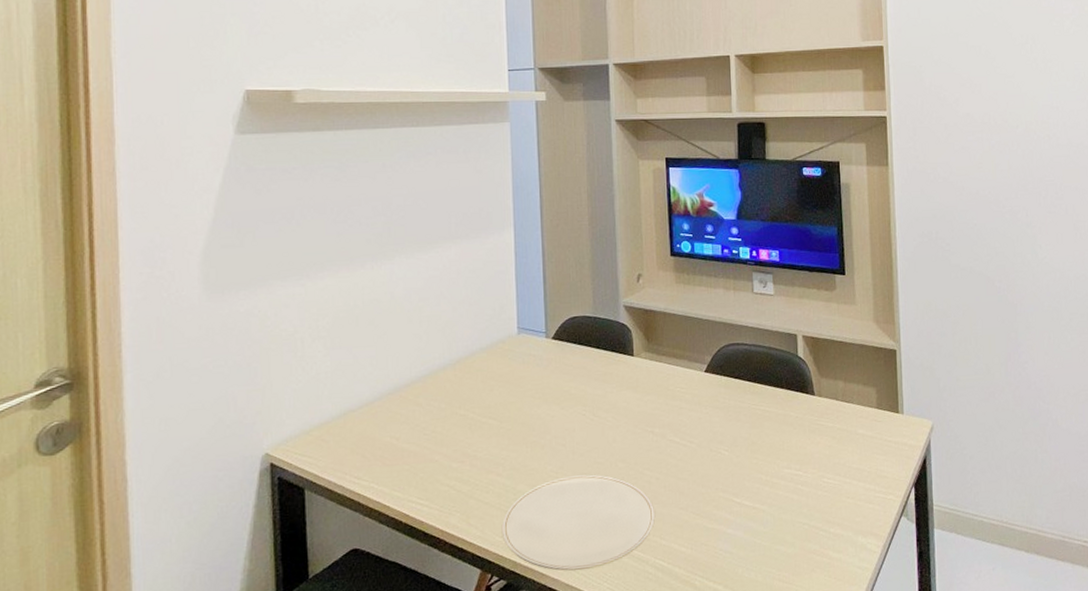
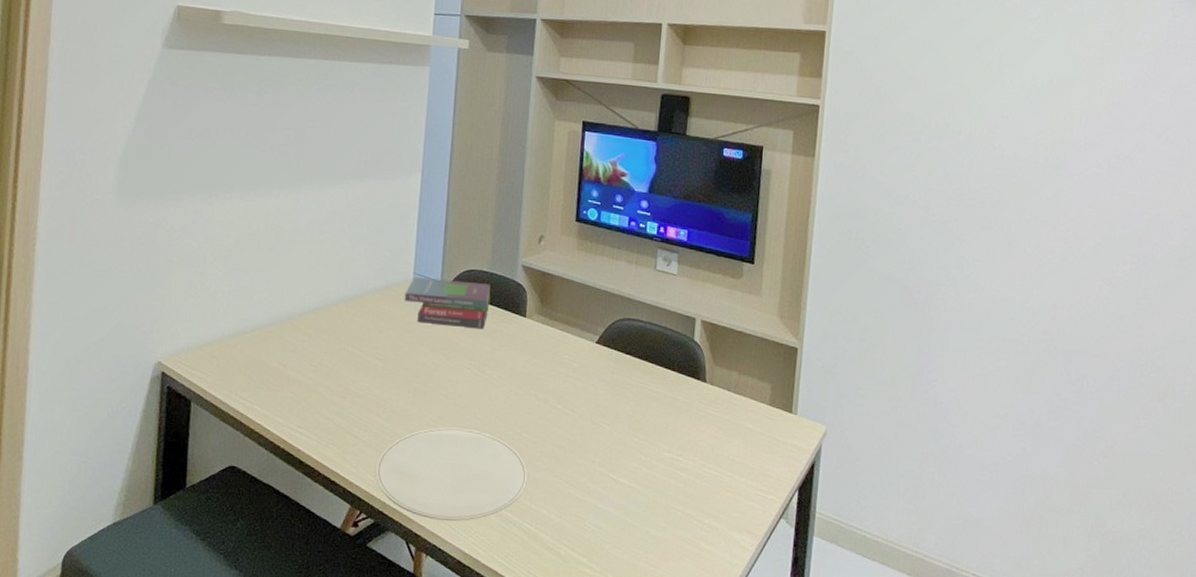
books: none [511,328,597,376] -> present [404,277,491,330]

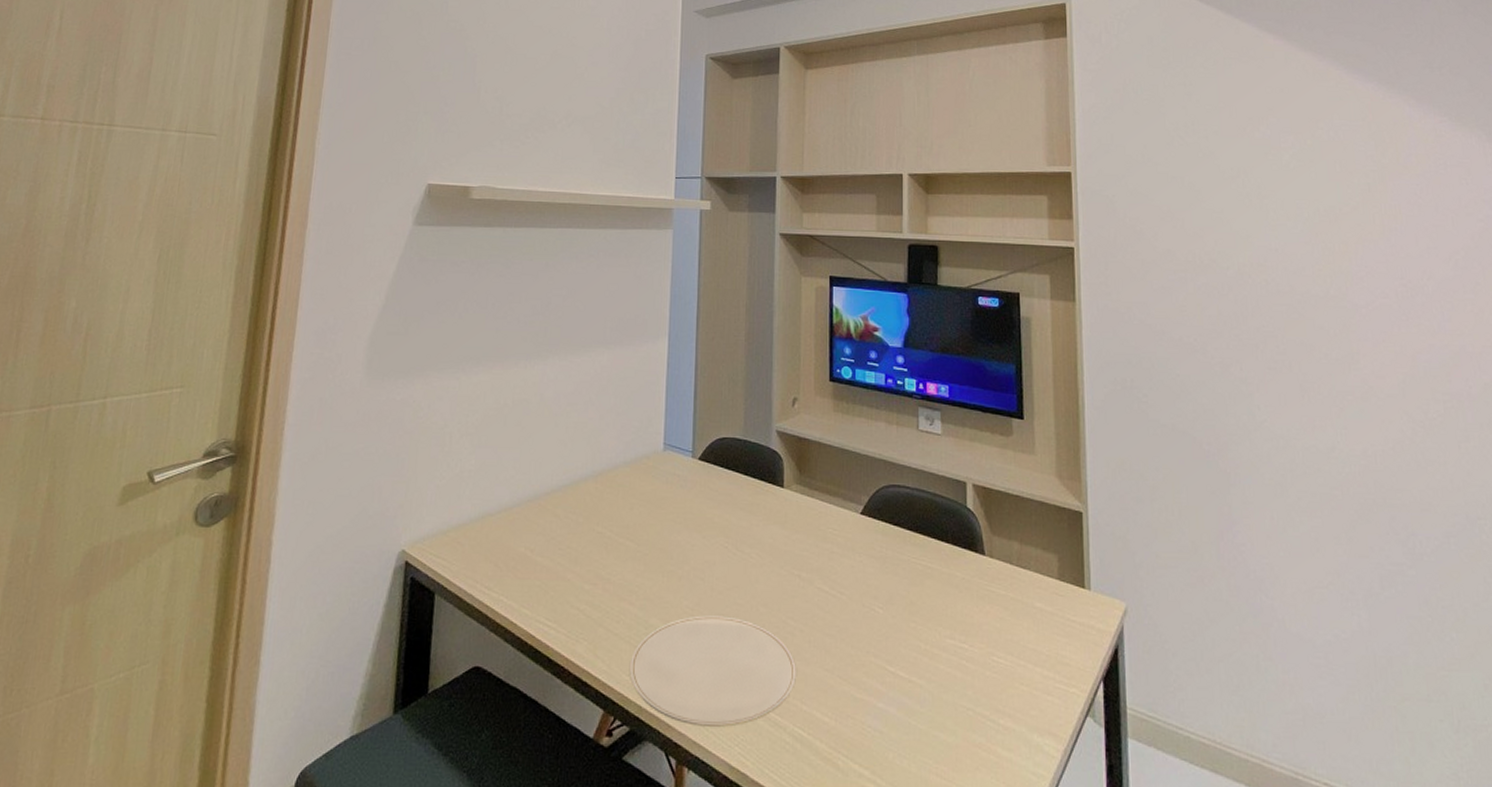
books: present [404,277,491,330] -> none [655,448,745,503]

